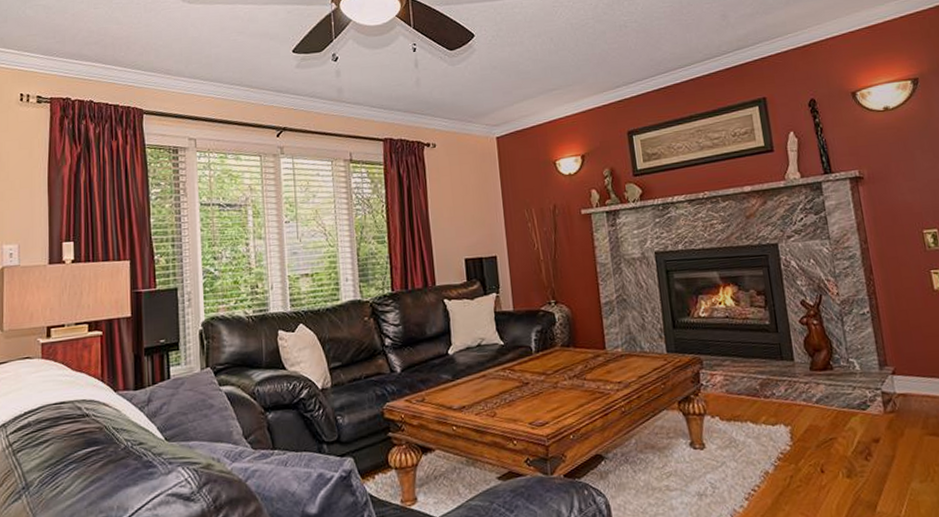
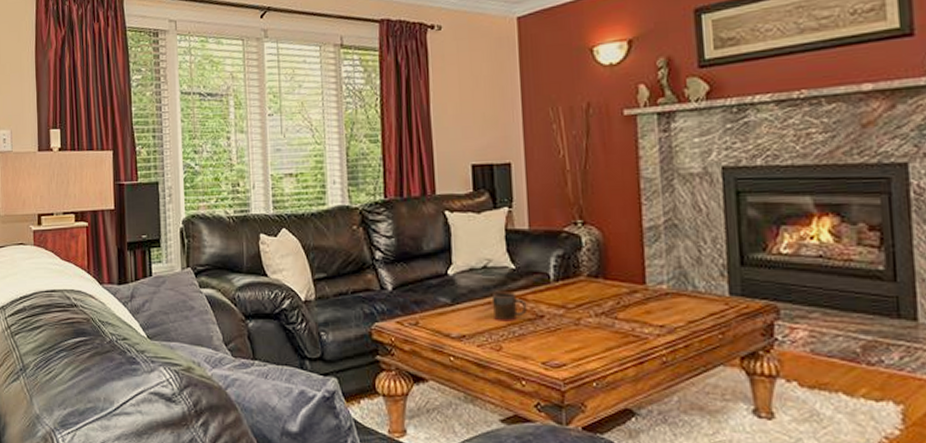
mug: none [486,364,515,391] -> present [491,292,528,322]

